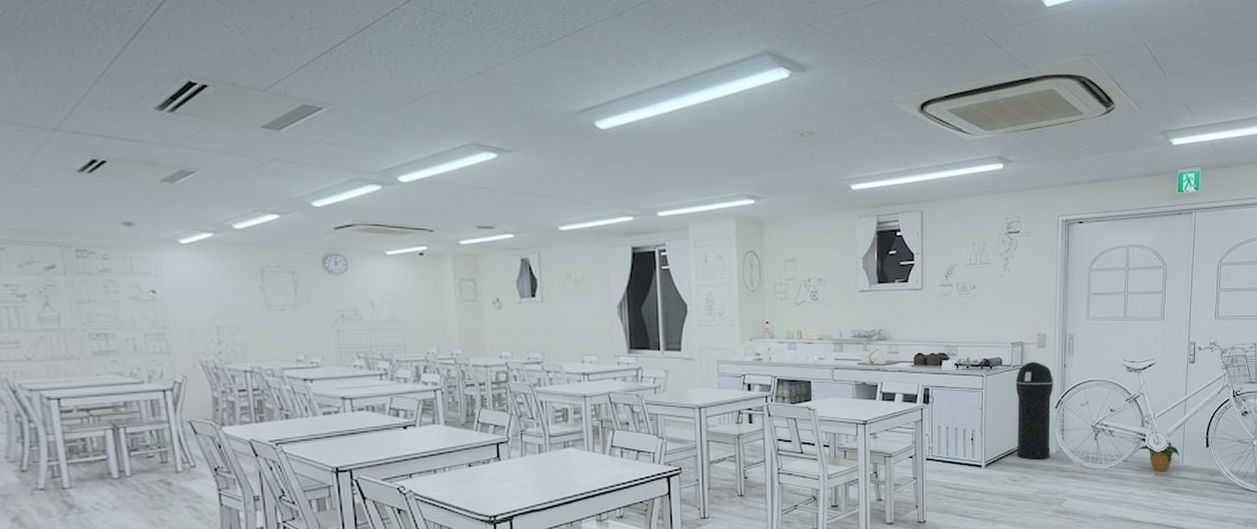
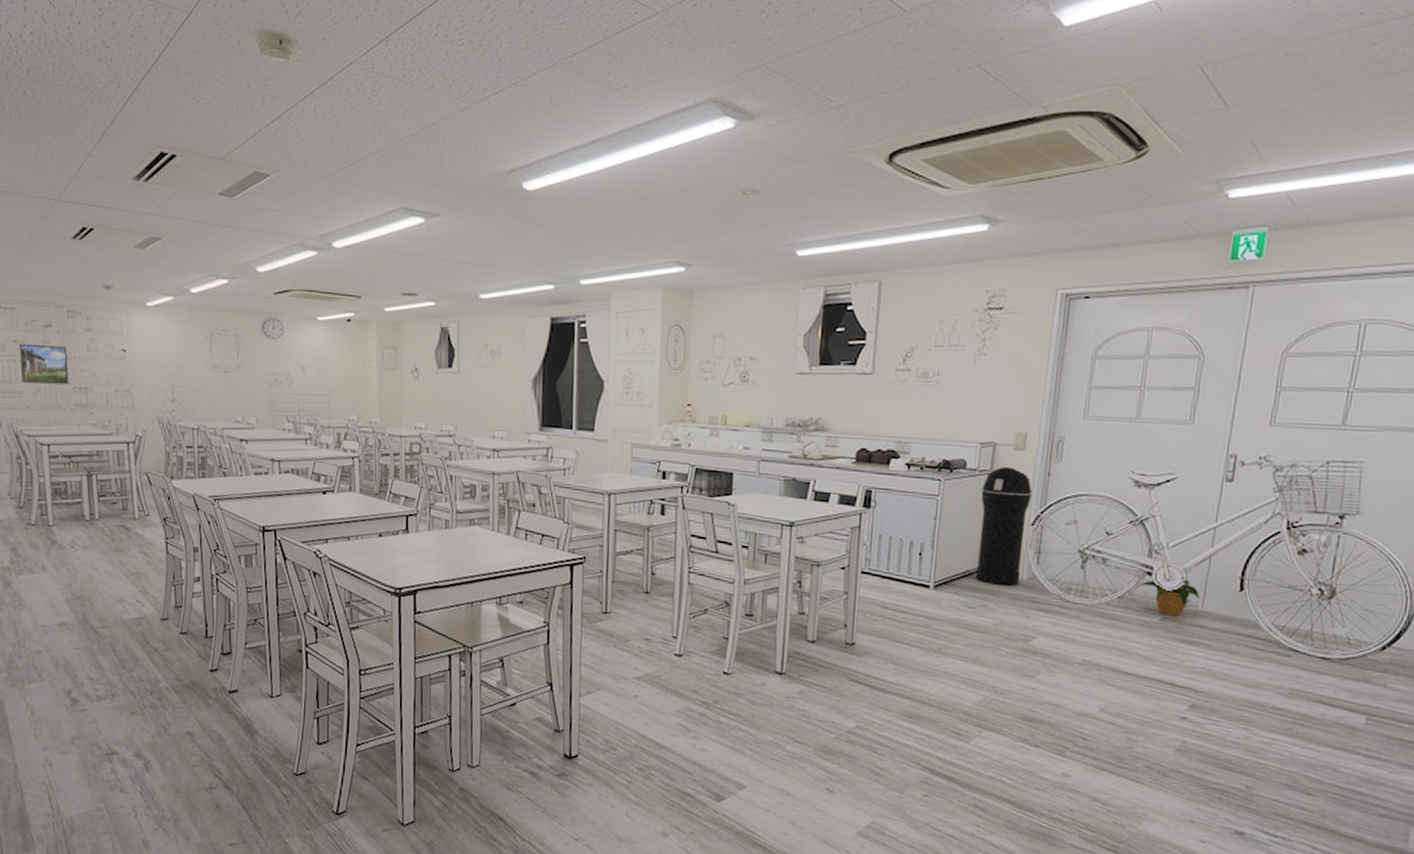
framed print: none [12,287,83,331] -> present [19,343,69,385]

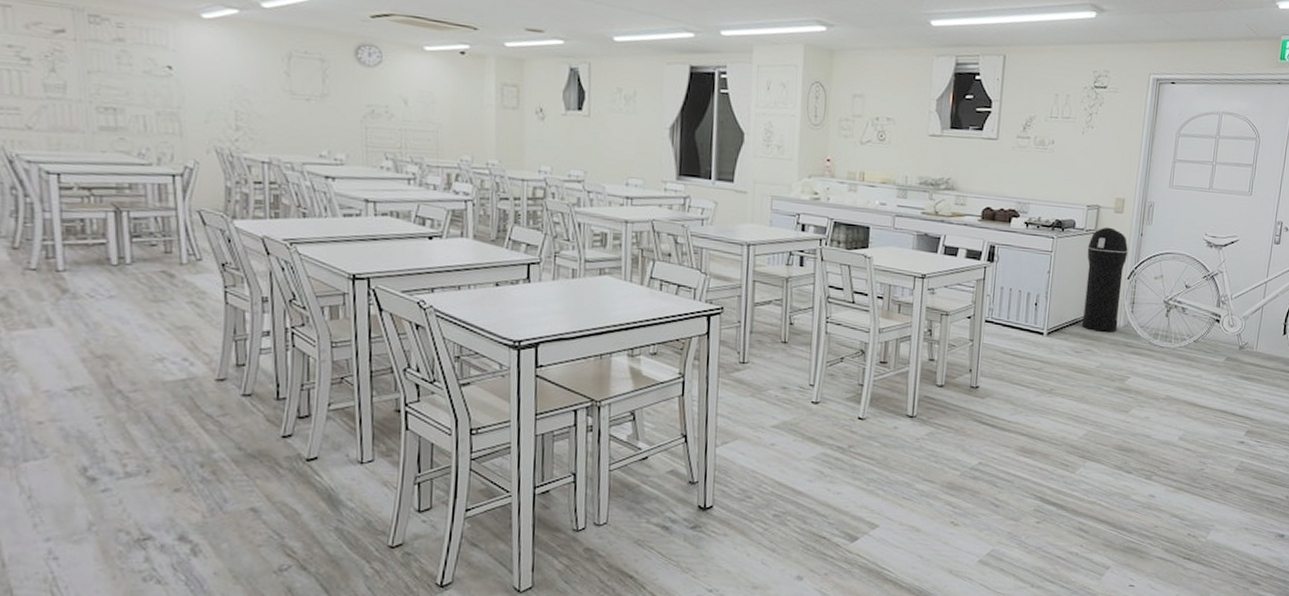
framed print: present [19,343,69,385] -> none [16,49,90,103]
potted plant: present [1139,576,1200,616] -> none [1210,323,1255,357]

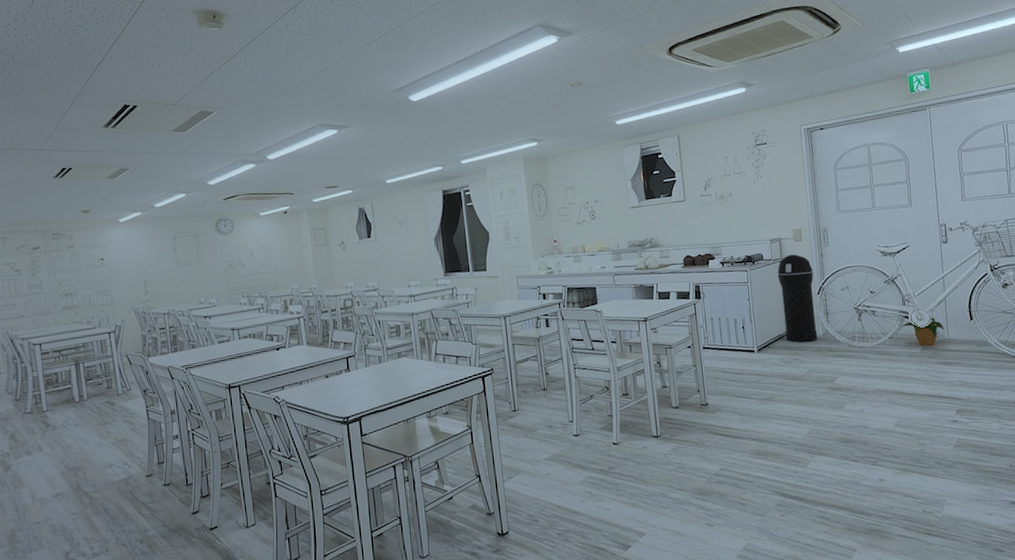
potted plant: none [1210,323,1255,357] -> present [901,315,945,346]

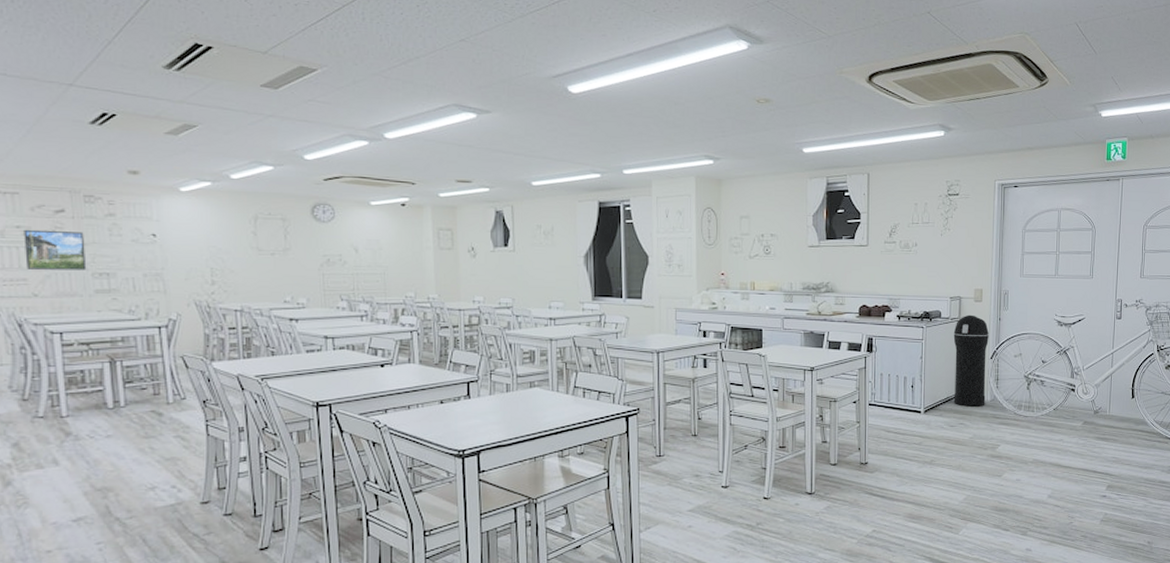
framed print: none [12,263,56,296] -> present [24,229,87,271]
potted plant: present [901,315,945,346] -> none [1067,390,1107,420]

